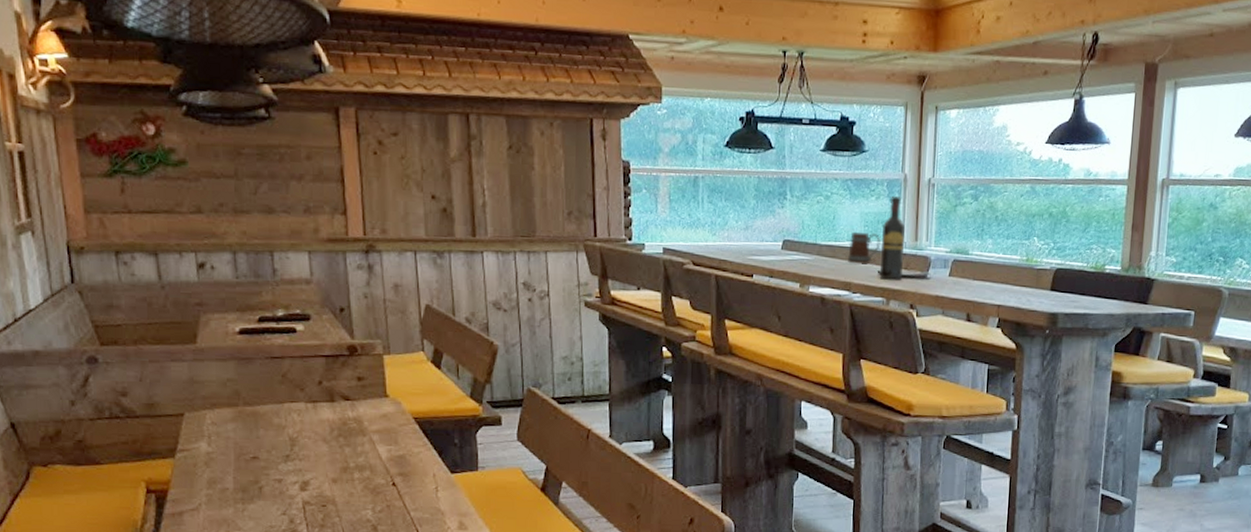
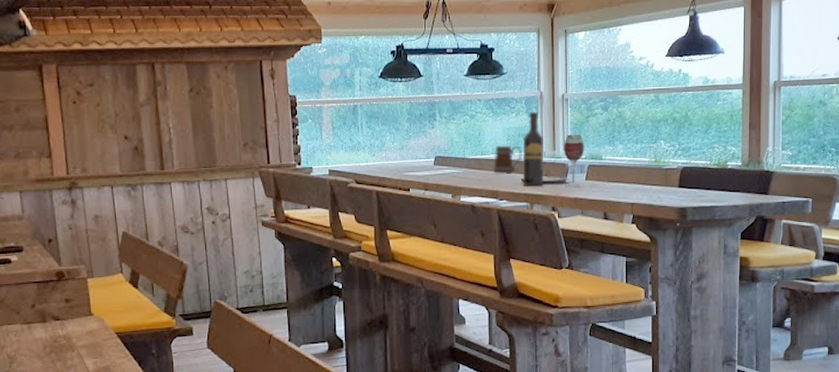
wineglass: none [926,224,950,285] -> present [564,134,584,189]

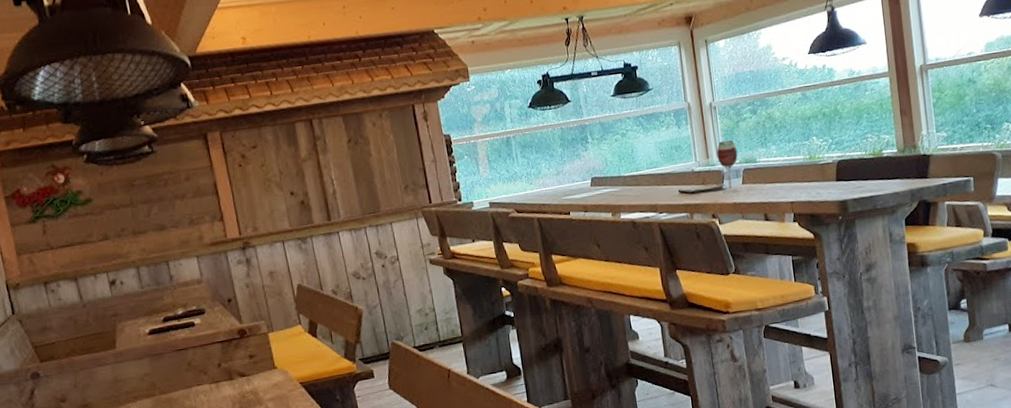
beer mug: present [494,145,522,174] -> none [649,158,678,188]
wine bottle: present [522,111,544,188] -> none [676,122,701,198]

